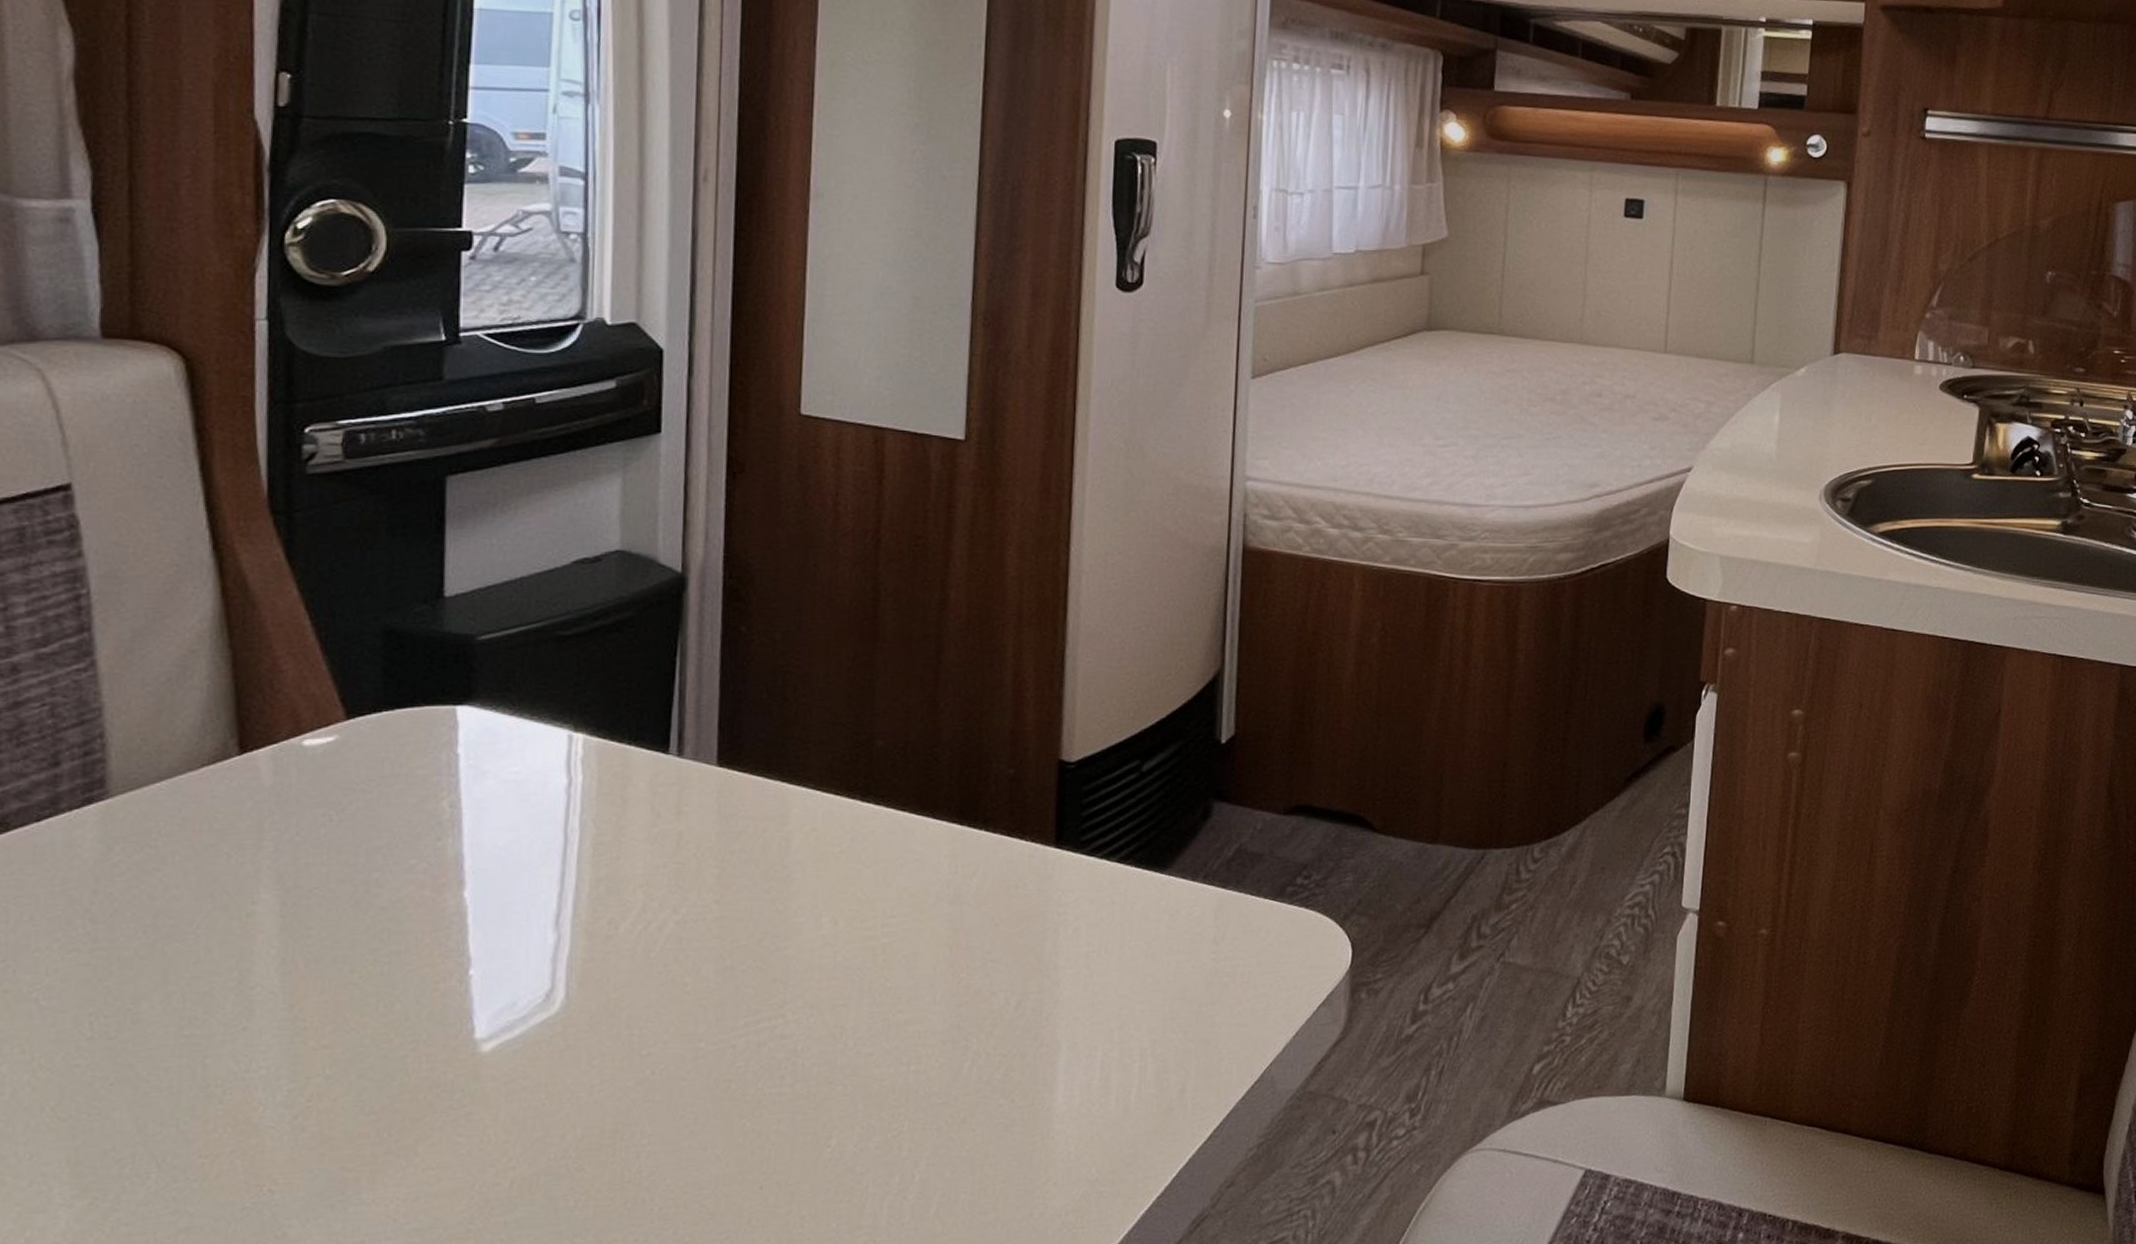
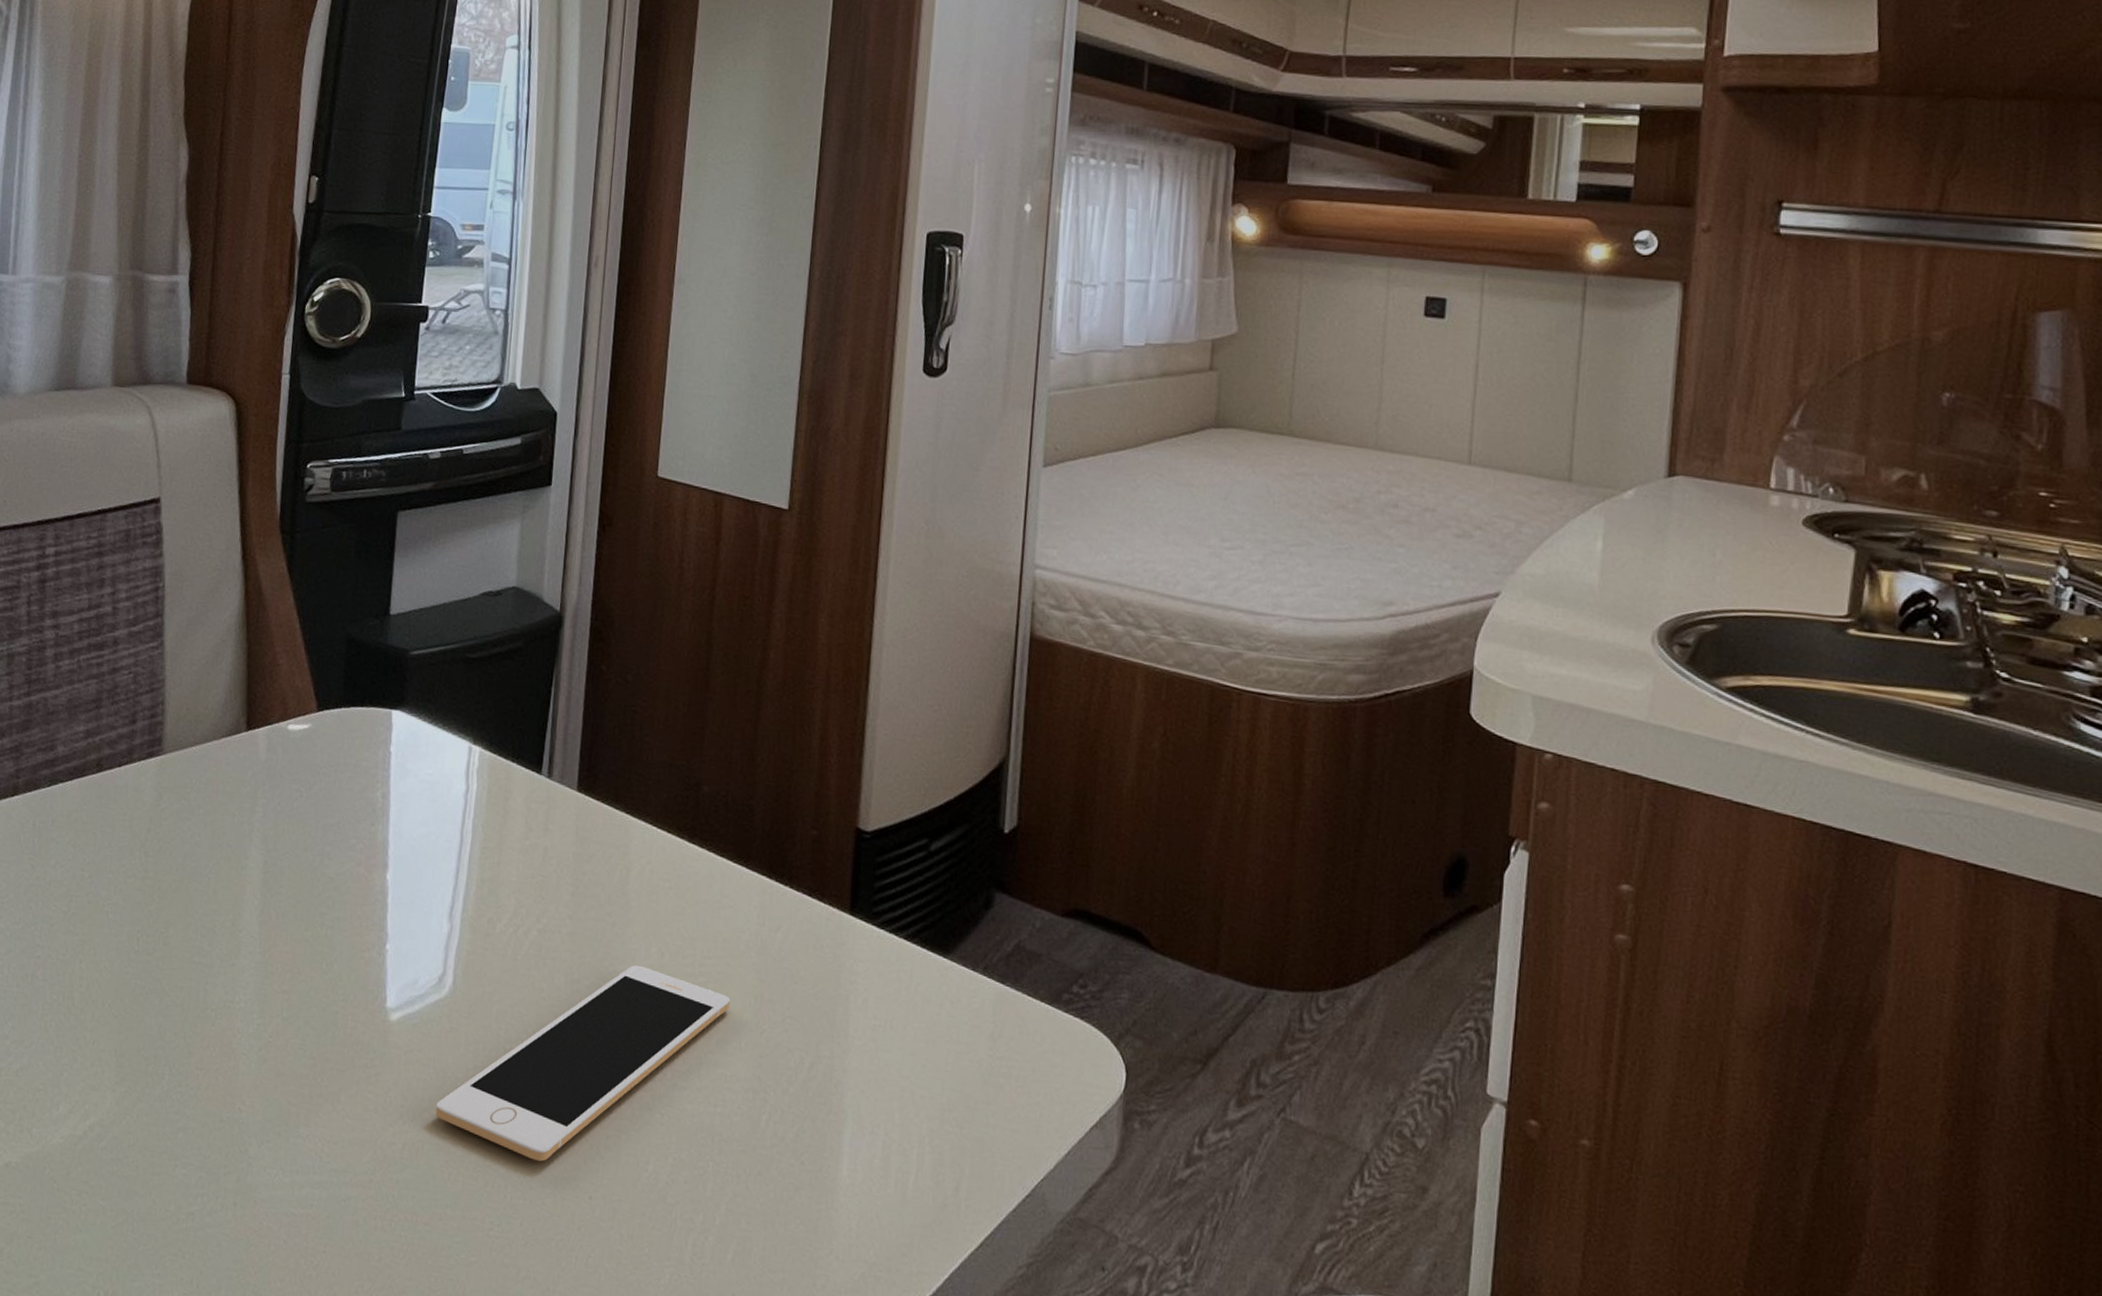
cell phone: none [553,938,921,1164] -> present [436,964,730,1162]

